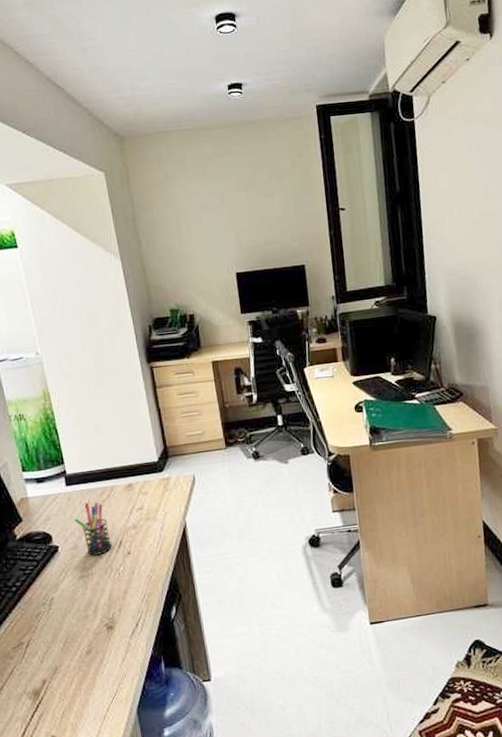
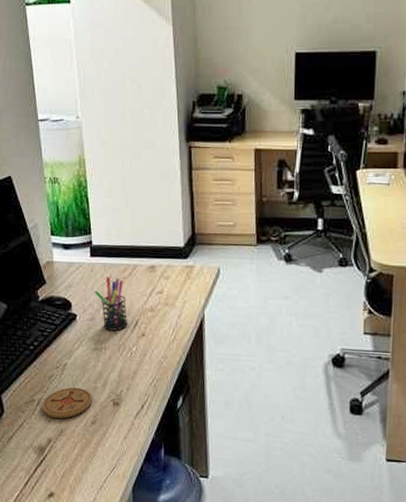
coaster: none [31,619,85,657] -> present [41,387,92,419]

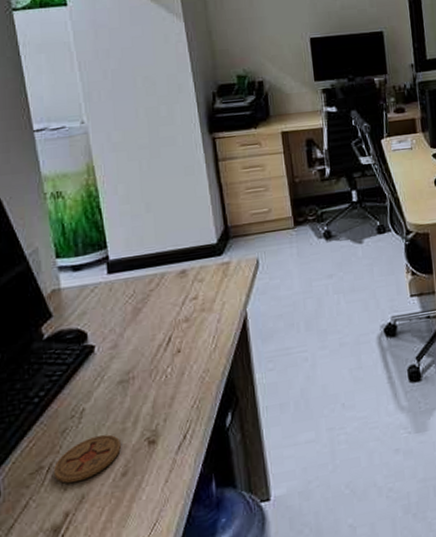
pen holder: present [94,276,127,331] -> none [115,292,159,356]

